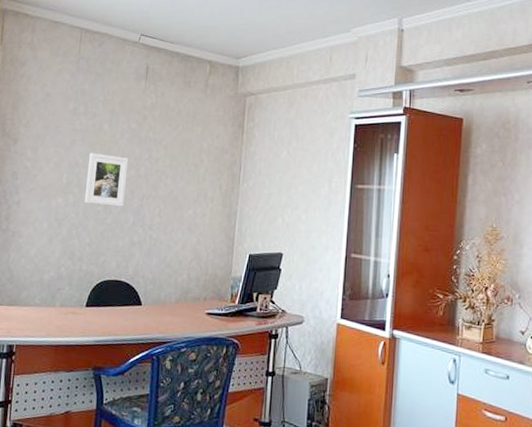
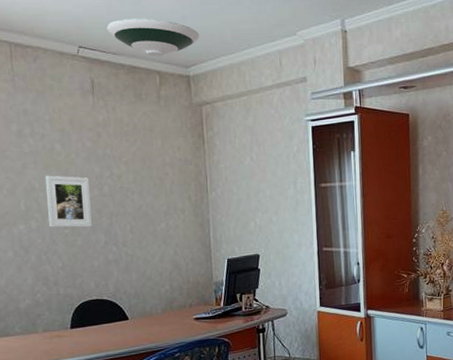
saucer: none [168,11,254,47] -> present [106,19,200,57]

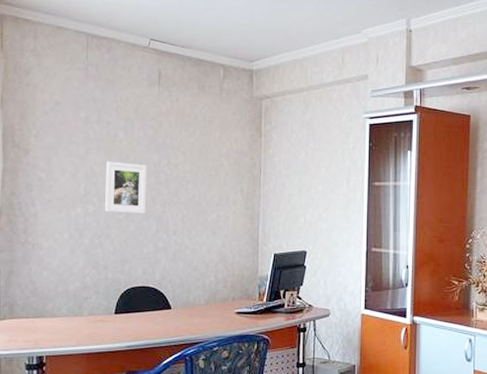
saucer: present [106,19,200,57] -> none [178,14,266,51]

